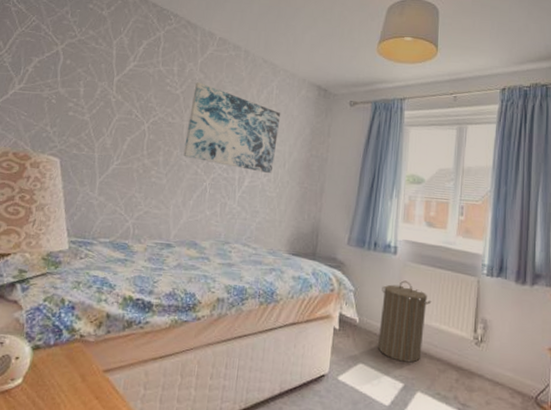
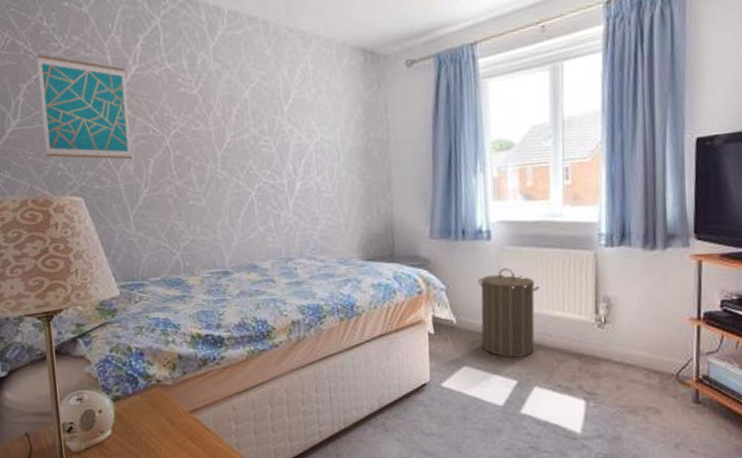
wall art: none [37,37,125,135] -> present [36,53,132,160]
wall art: present [183,82,281,174] -> none [212,74,326,172]

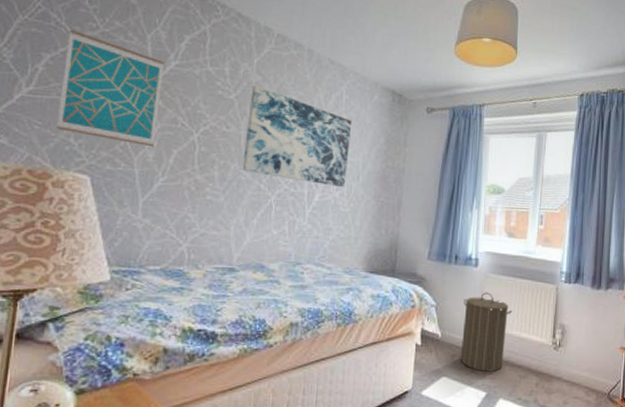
wall art: none [212,74,326,172] -> present [243,85,352,188]

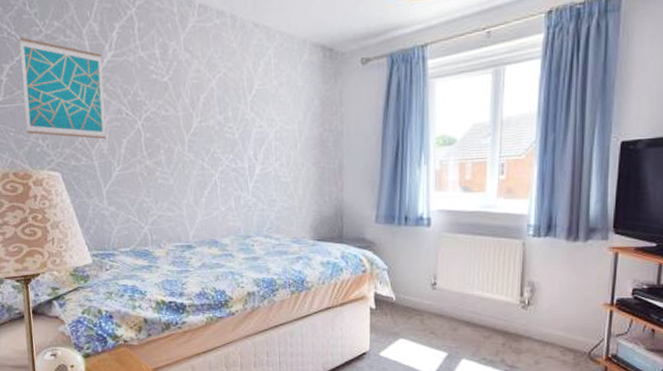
wall art: present [243,85,352,188] -> none [182,63,284,158]
laundry hamper: present [460,292,513,372] -> none [417,252,473,333]

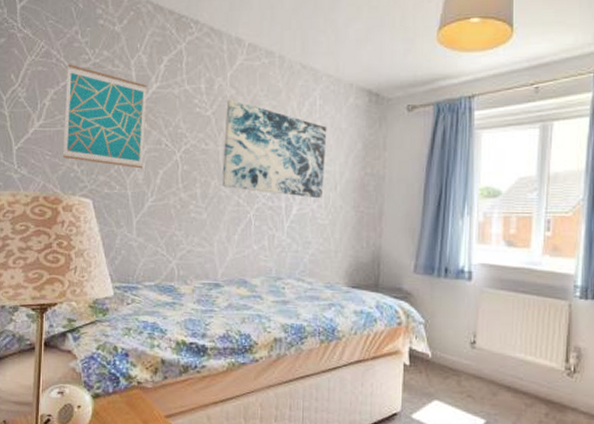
wall art: none [182,63,284,158] -> present [222,100,327,199]

